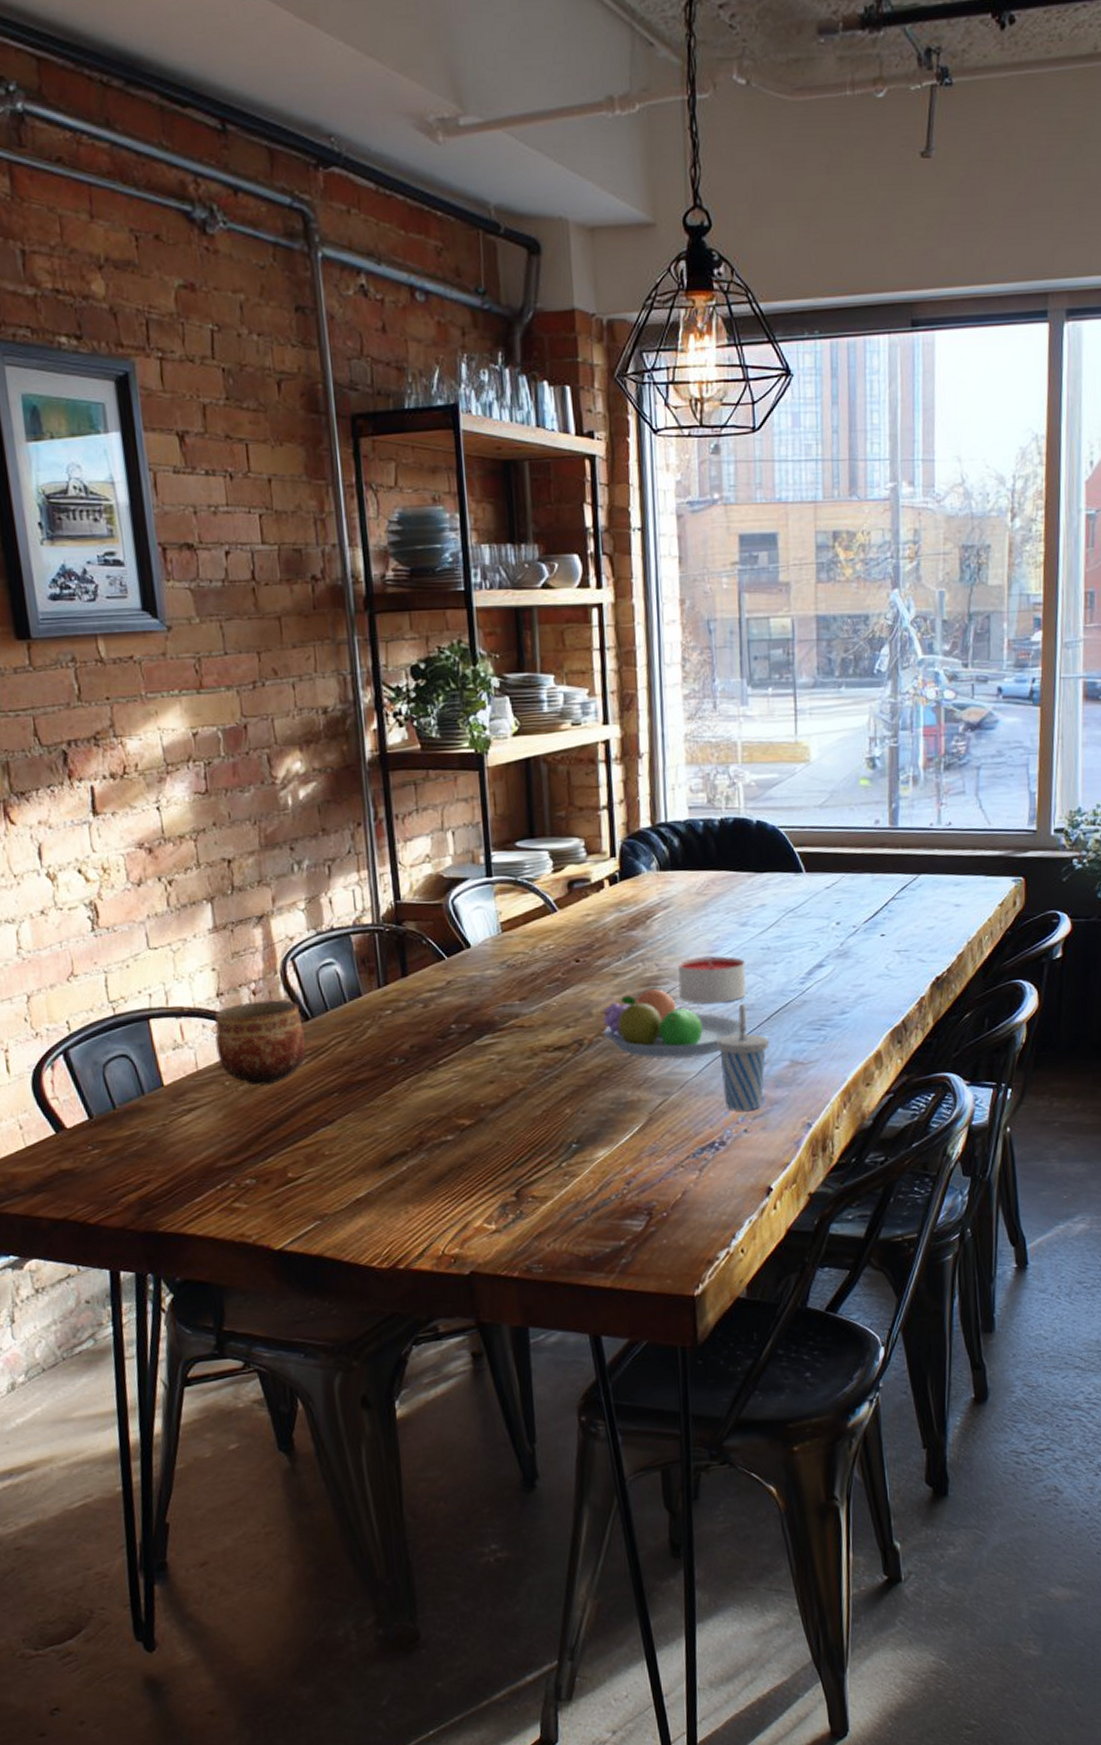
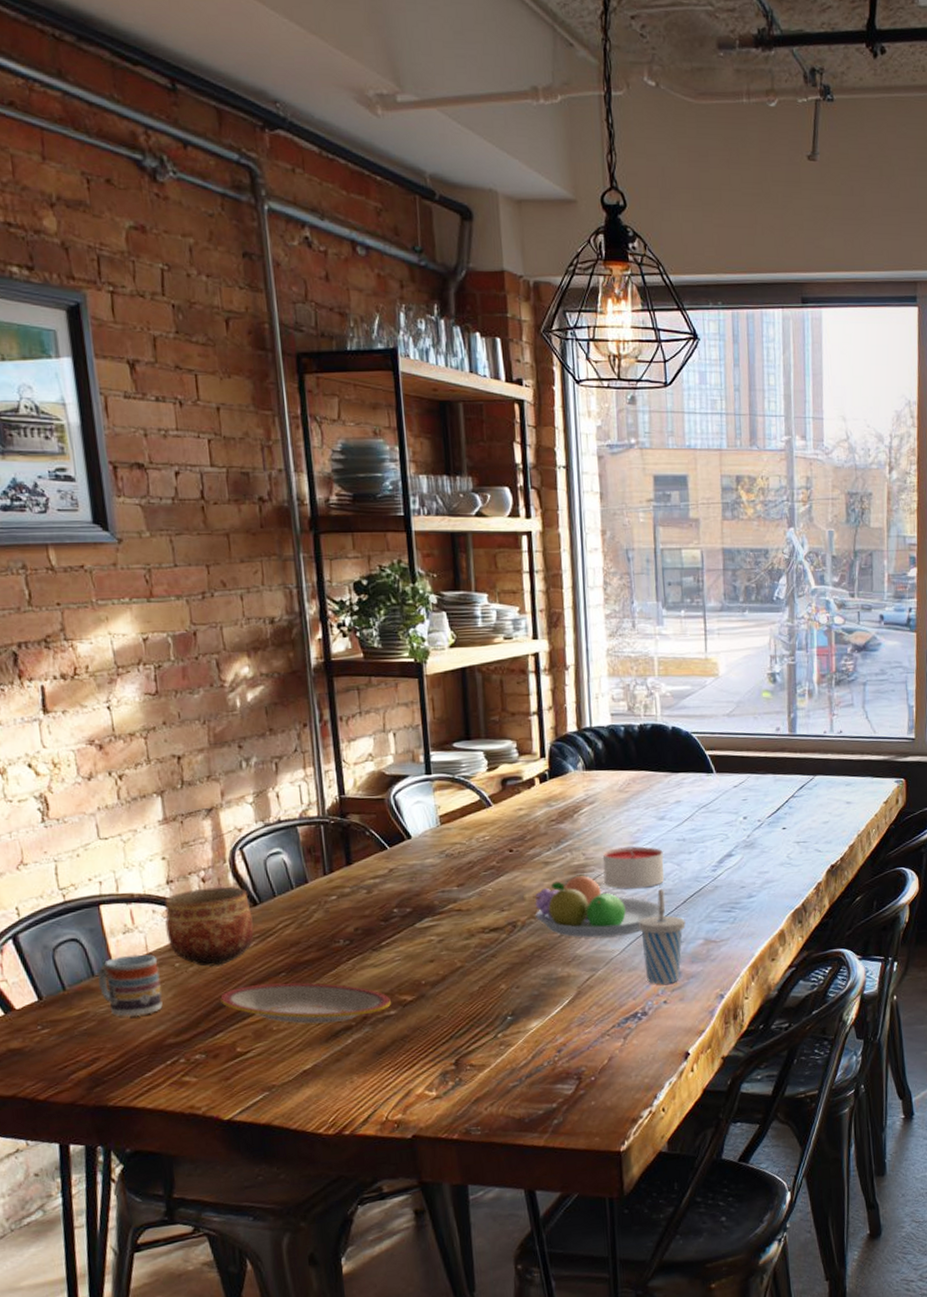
cup: none [148,1071,213,1138] -> present [98,954,163,1017]
plate: none [271,1103,448,1149] -> present [220,982,391,1025]

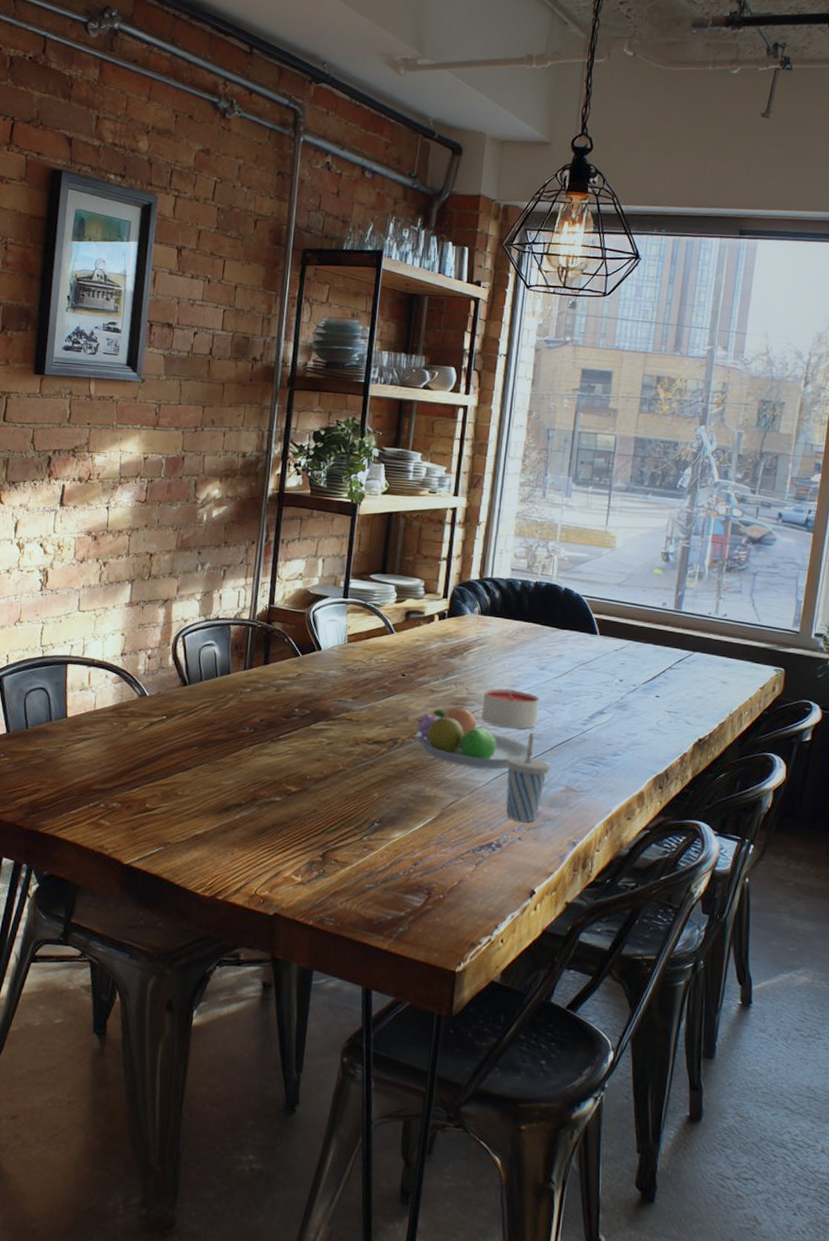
cup: present [98,954,163,1017] -> none [53,708,101,761]
bowl: present [164,886,254,967] -> none [112,664,181,731]
plate: present [220,982,391,1025] -> none [142,752,278,798]

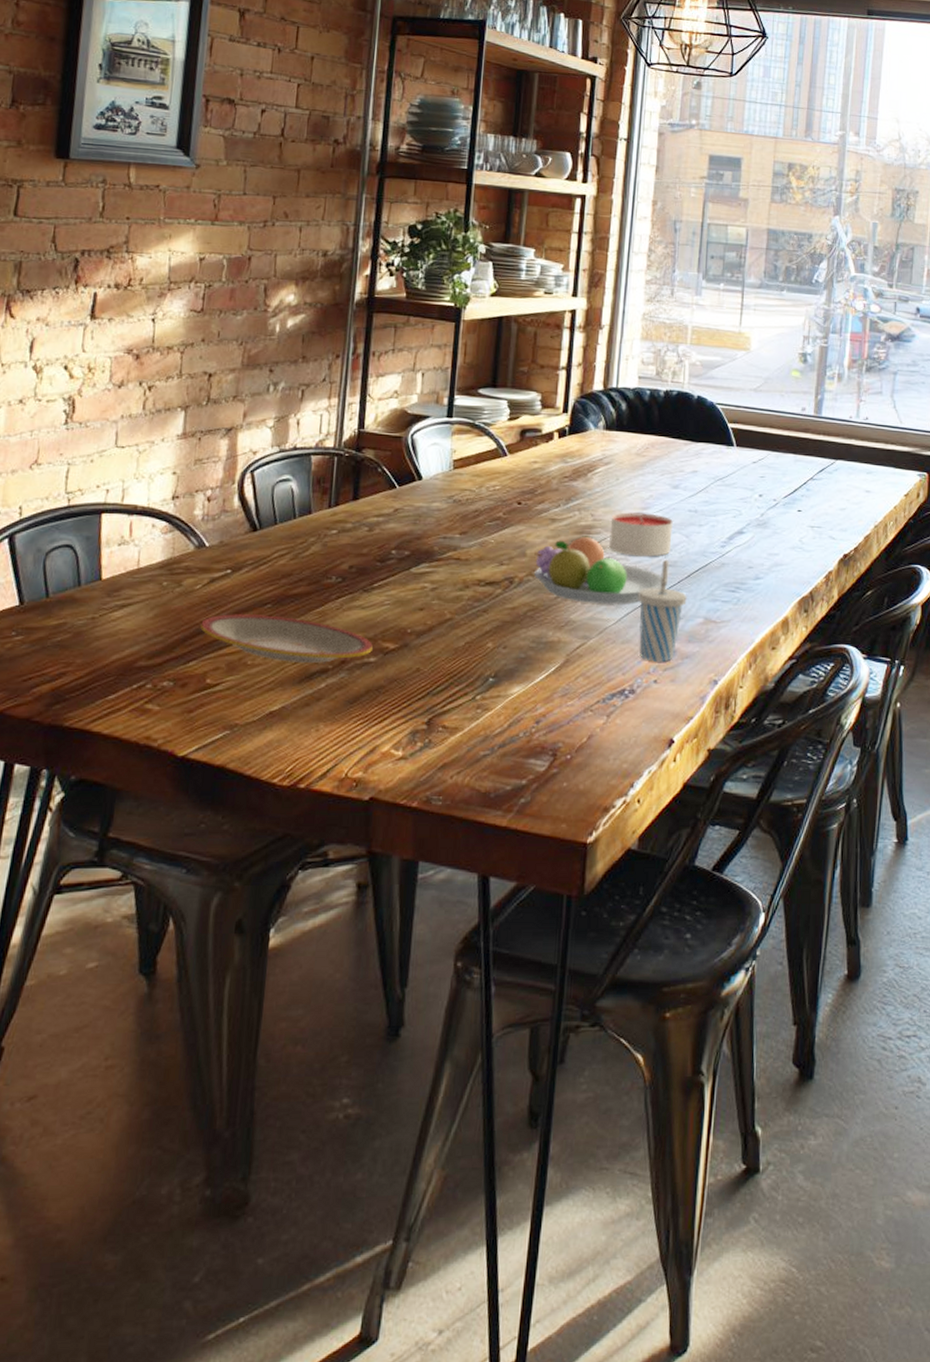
plate: none [142,752,278,798] -> present [200,614,373,663]

